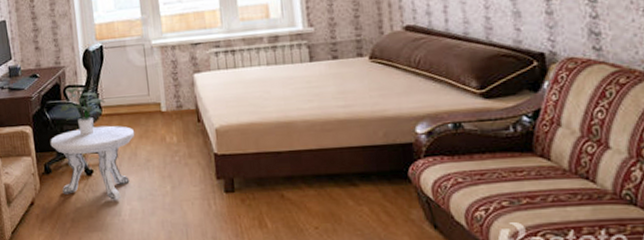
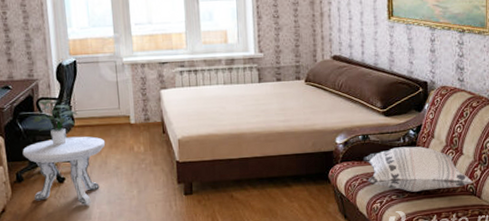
decorative pillow: none [456,137,632,199] -> present [363,146,474,193]

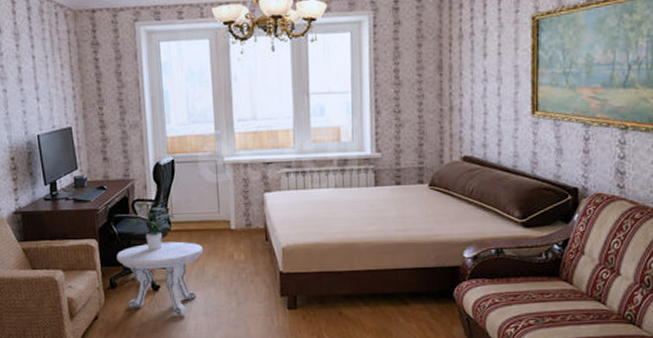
decorative pillow: present [363,146,474,193] -> none [496,263,633,318]

